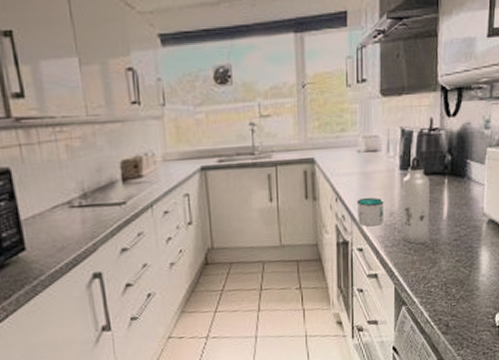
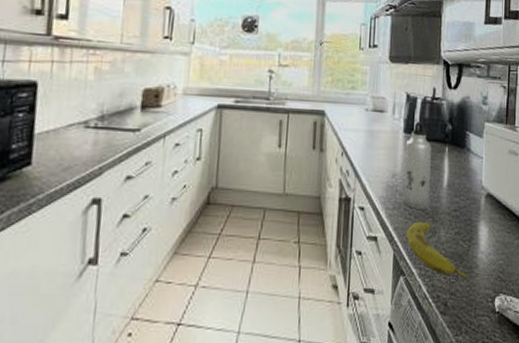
mug: present [356,197,385,227] -> none [361,155,388,186]
fruit: none [407,254,470,300] -> present [406,221,469,278]

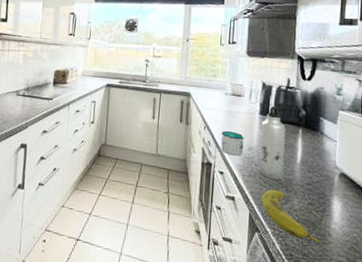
mug: none [361,155,388,186] -> present [221,131,245,156]

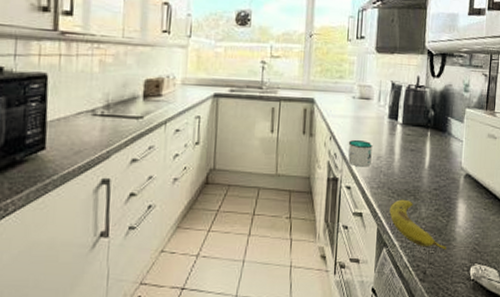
water bottle: present [259,106,285,181] -> none [388,108,414,190]

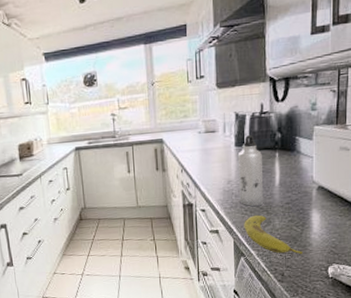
mug: present [348,139,374,167] -> none [199,168,223,192]
water bottle: none [388,108,414,190] -> present [237,135,264,207]

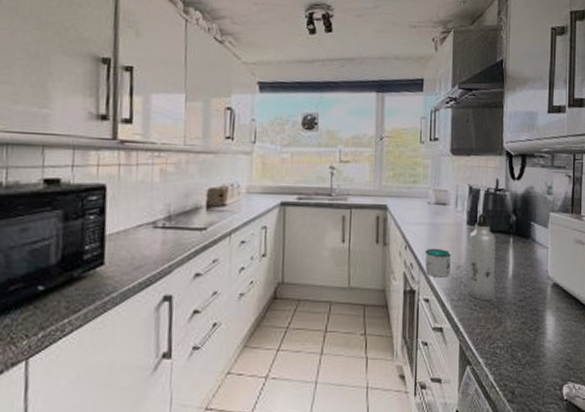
mug: none [199,168,223,192] -> present [425,248,452,278]
fruit: present [244,215,303,254] -> none [472,312,536,367]

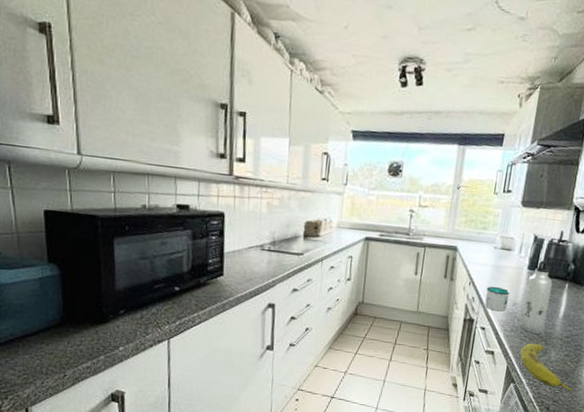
fruit: none [472,312,536,367] -> present [520,343,572,391]

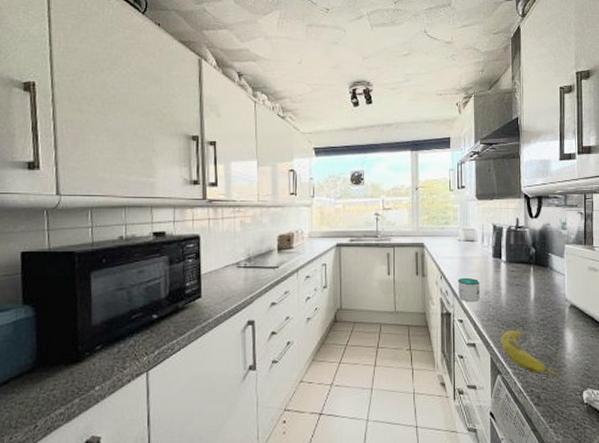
water bottle: present [521,260,553,335] -> none [495,248,520,321]

